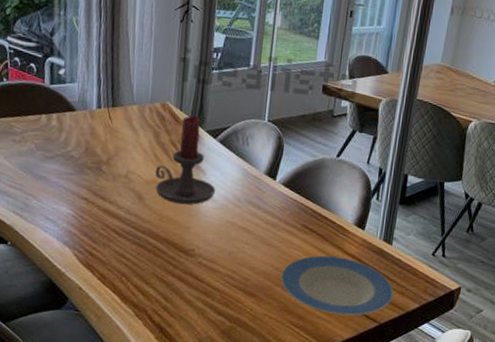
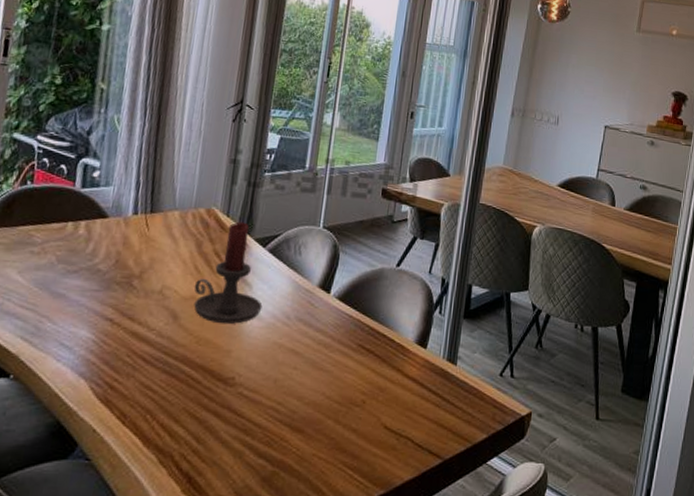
plate: present [280,255,394,316] -> none [332,380,460,452]

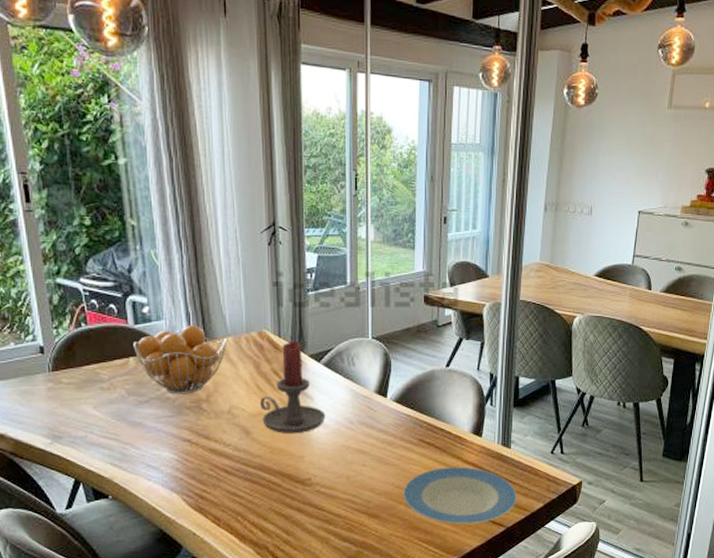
fruit basket: none [75,194,174,268] -> present [133,325,227,395]
plate: none [332,380,460,452] -> present [402,467,518,525]

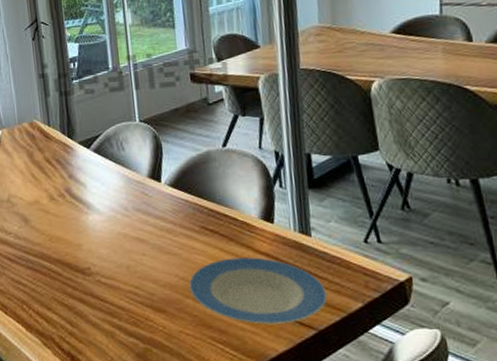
candle holder: present [259,340,326,434] -> none [35,128,100,222]

